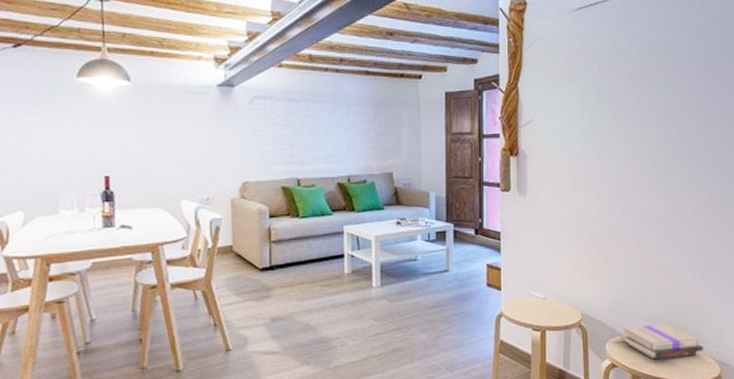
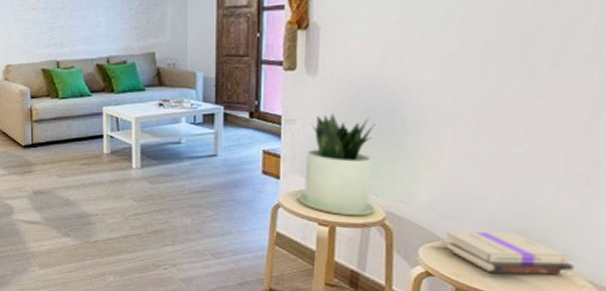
planter: none [515,229,574,320] -> present [297,113,376,216]

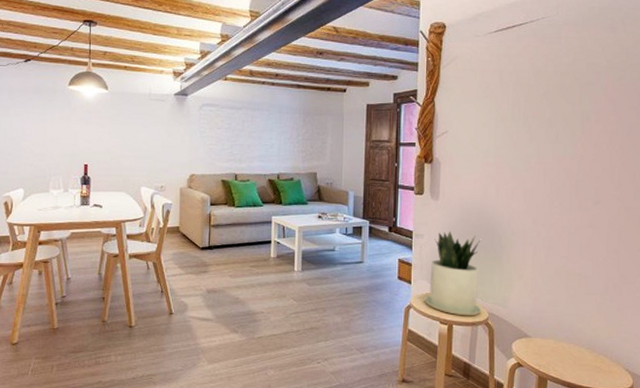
books: present [445,232,574,276] -> none [530,330,616,365]

